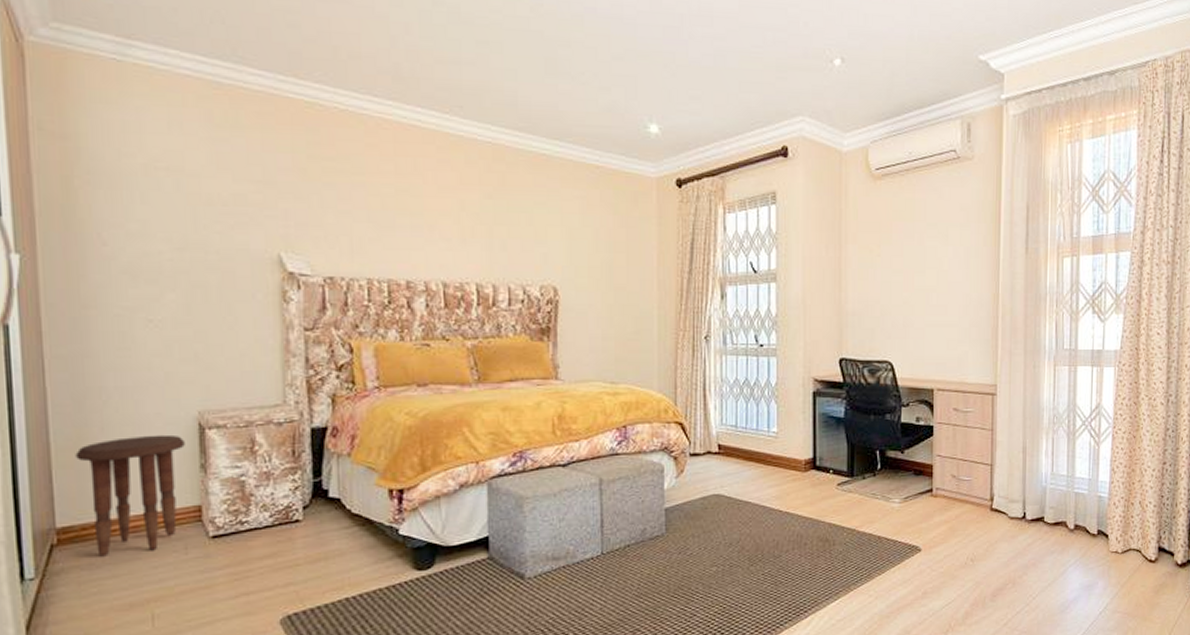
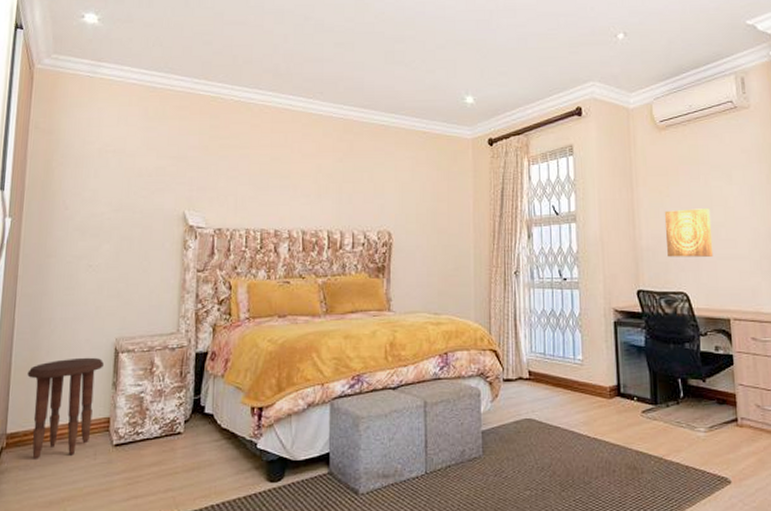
wall art: none [873,270,923,323] -> present [664,208,714,257]

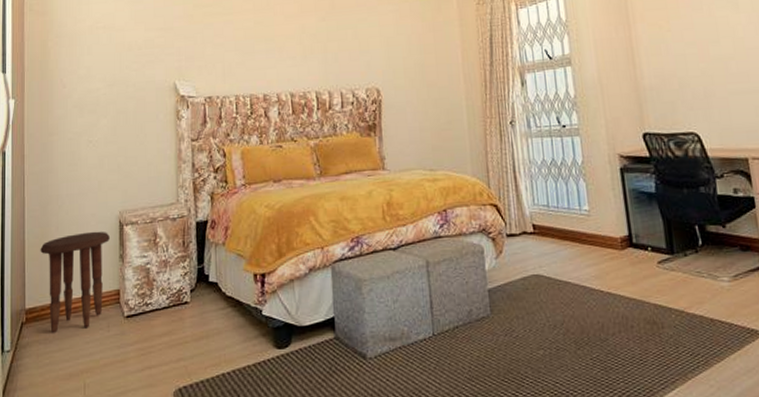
wall art: present [664,208,714,257] -> none [666,41,725,96]

